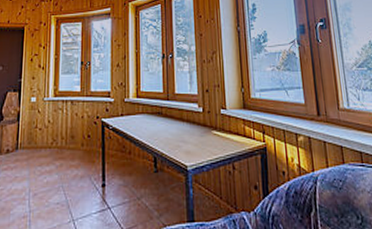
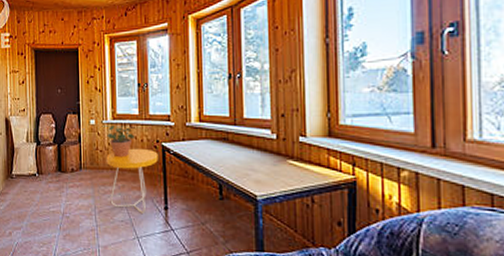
side table: none [45,125,98,193] -> present [106,148,158,213]
potted plant: none [47,101,76,135] -> present [107,124,135,158]

